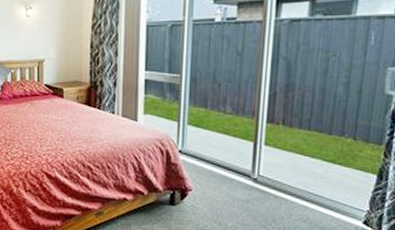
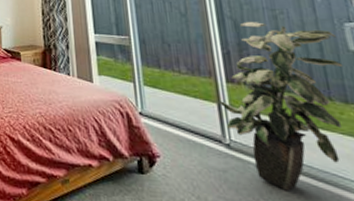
indoor plant: none [255,63,377,217] -> present [218,22,343,191]

